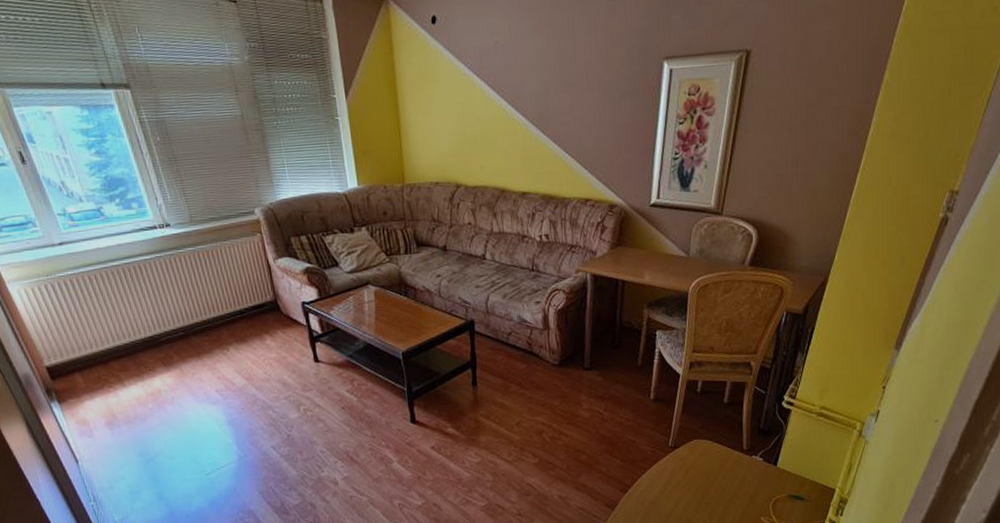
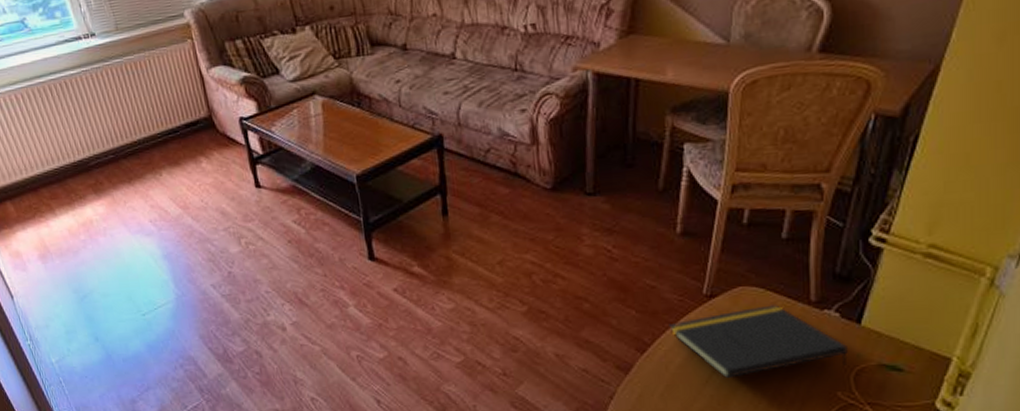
notepad: none [644,453,768,510] -> present [669,305,848,378]

